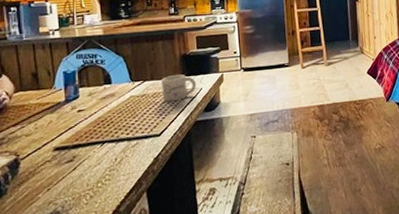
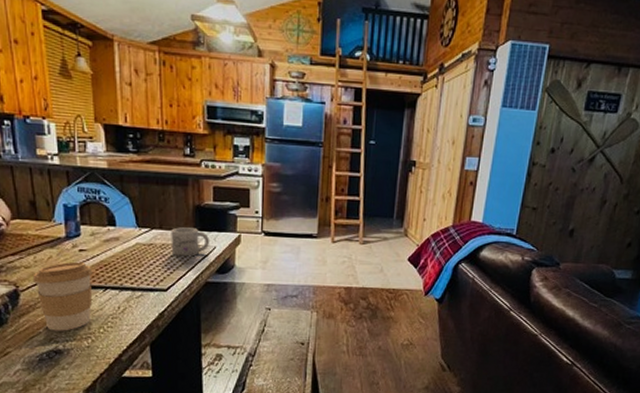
coffee cup: none [33,121,91,194] -> present [32,261,93,331]

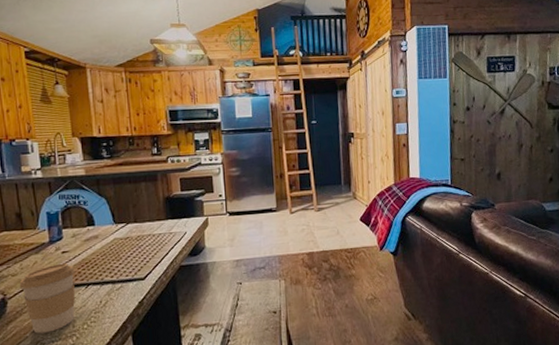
mug: present [171,227,210,257] -> none [145,217,181,246]

